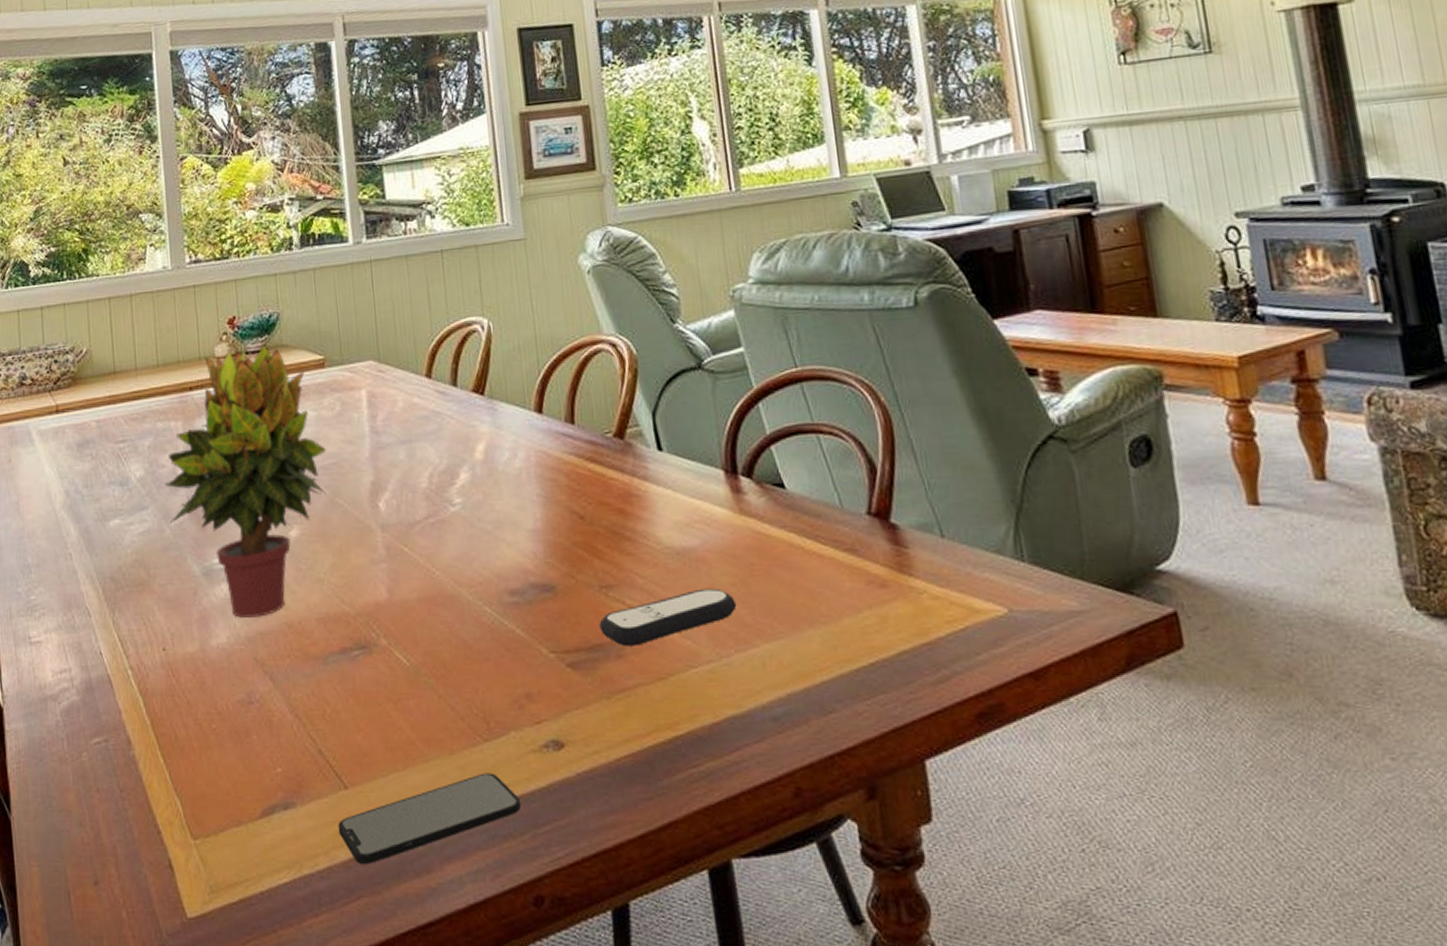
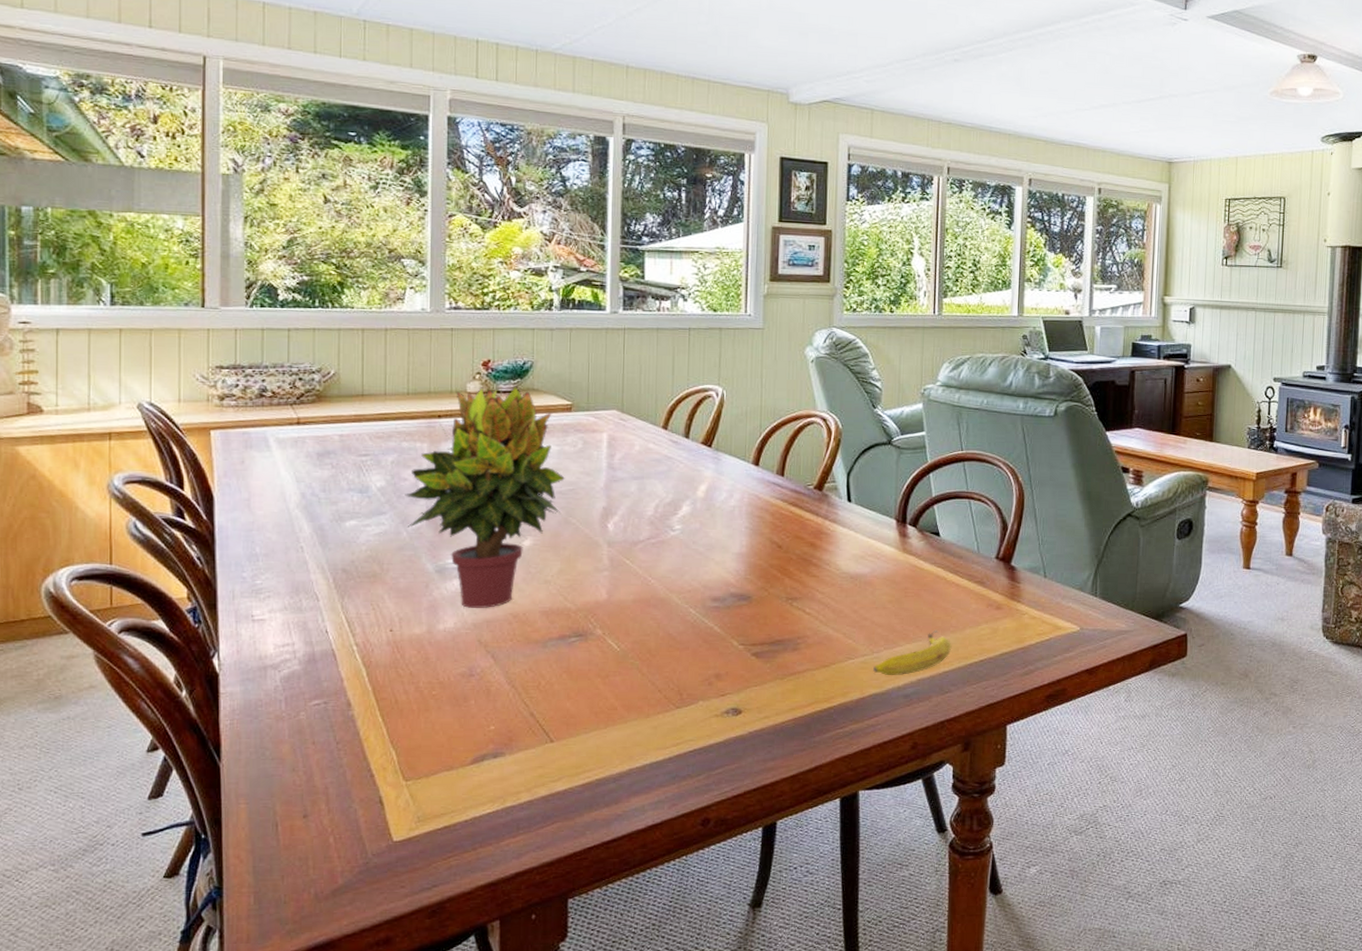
smartphone: present [338,773,520,864] -> none [541,731,700,798]
remote control: present [599,588,737,647] -> none [782,603,891,642]
banana: none [724,621,828,689] -> present [873,629,952,675]

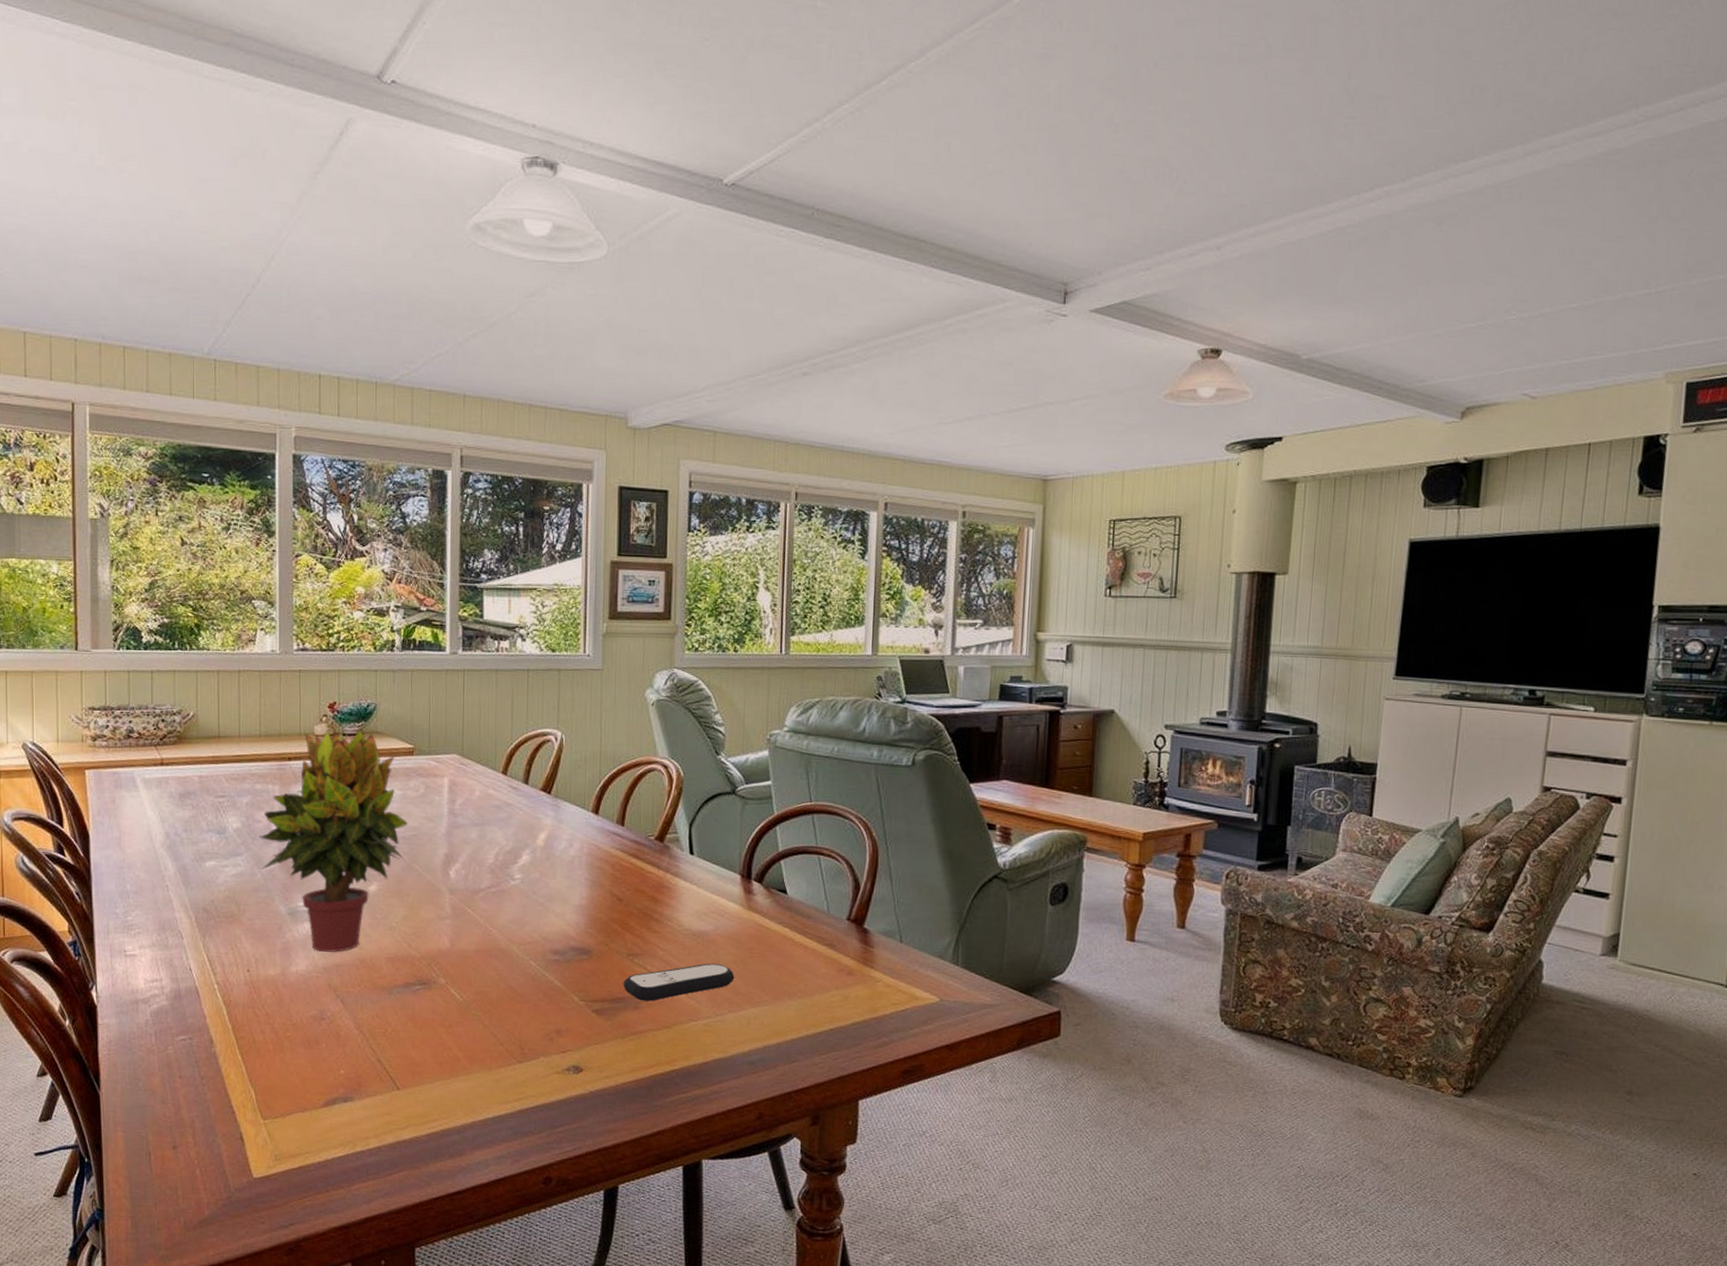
remote control: none [782,603,891,642] -> present [623,963,735,1001]
banana: present [873,629,952,675] -> none [717,994,800,1041]

